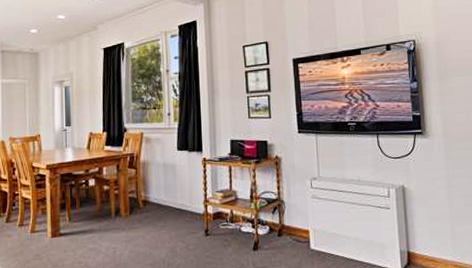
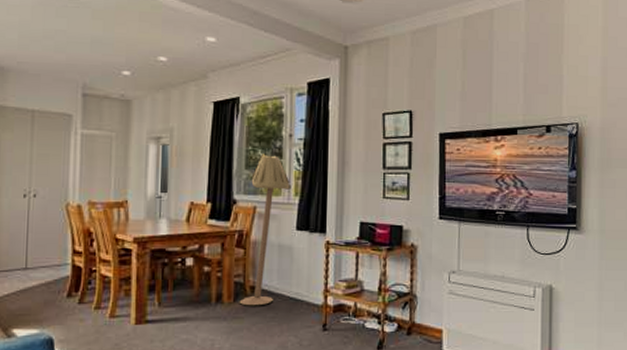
floor lamp: none [134,88,170,218] -> present [239,154,290,306]

